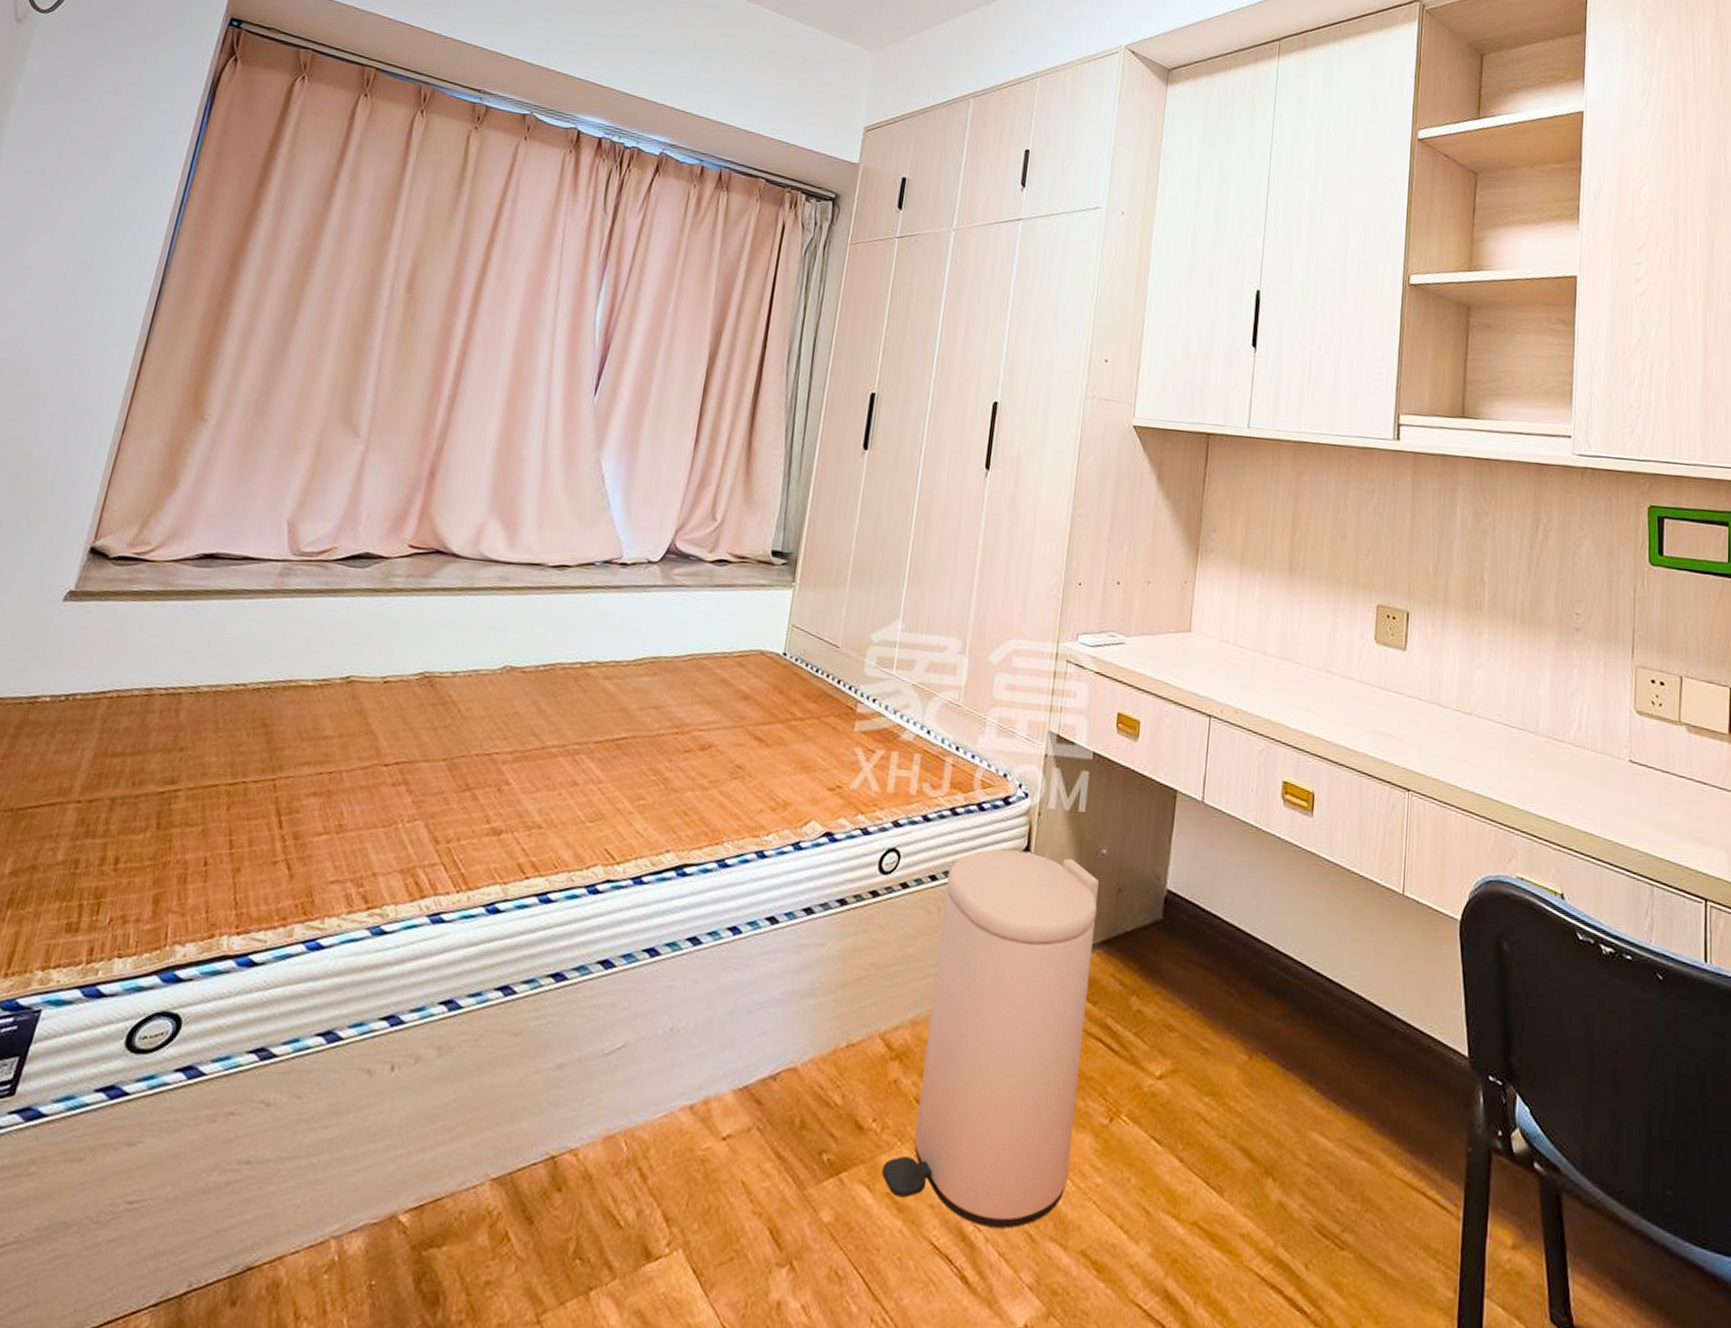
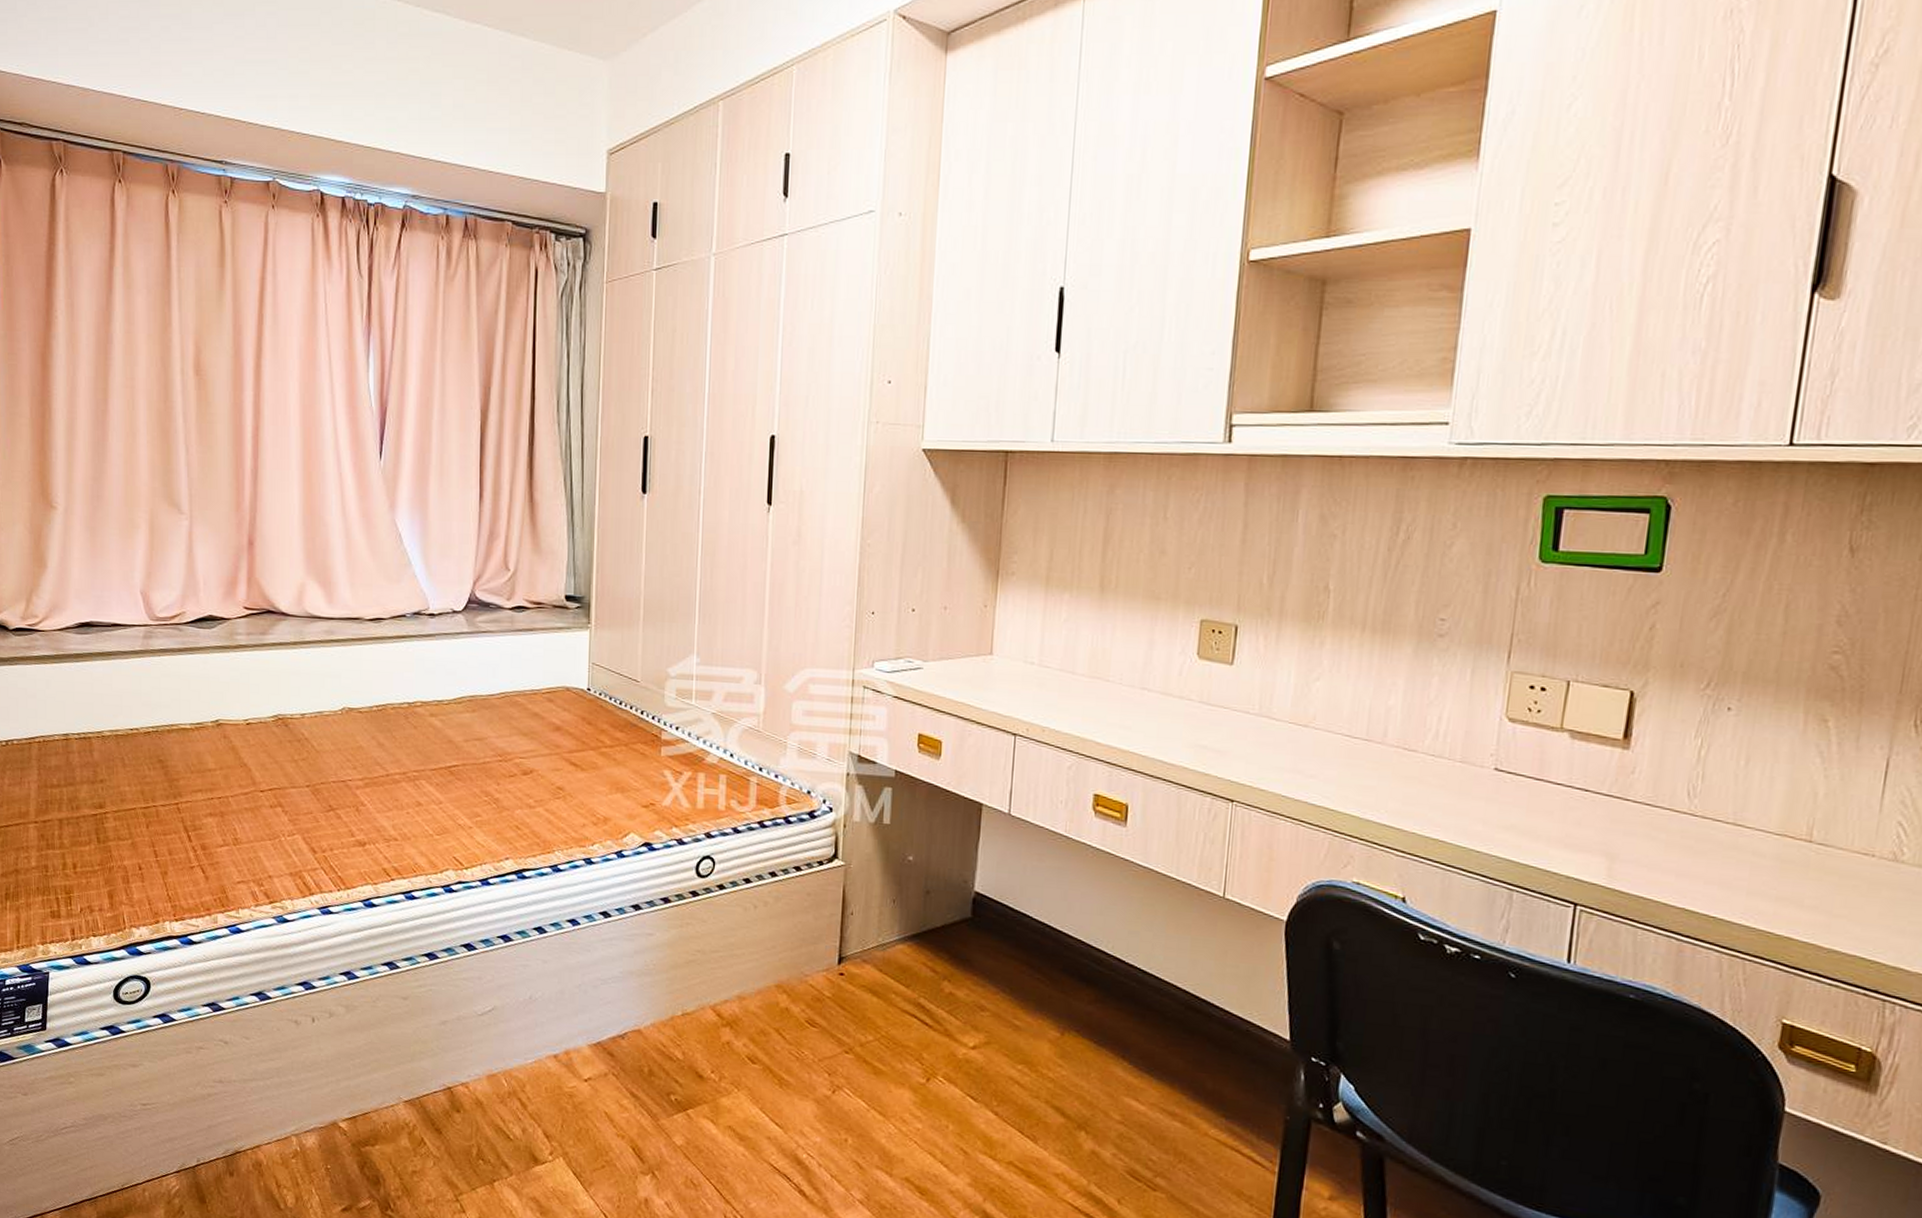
pedal bin: present [881,849,1099,1229] -> none [723,856,907,1158]

